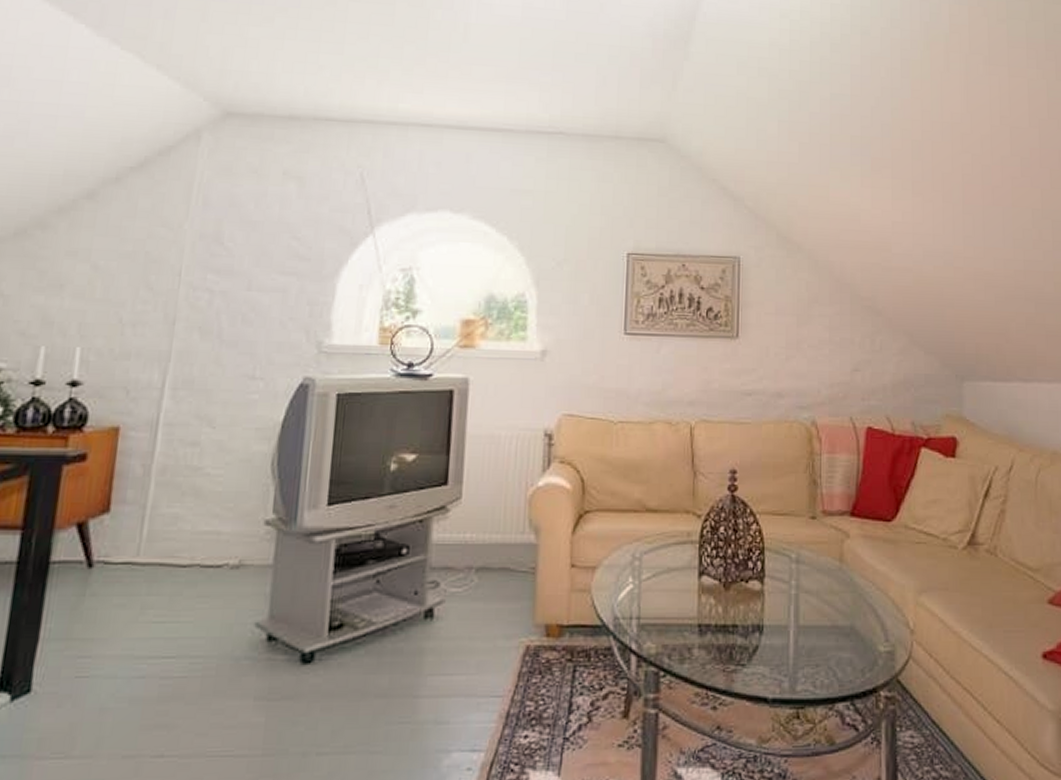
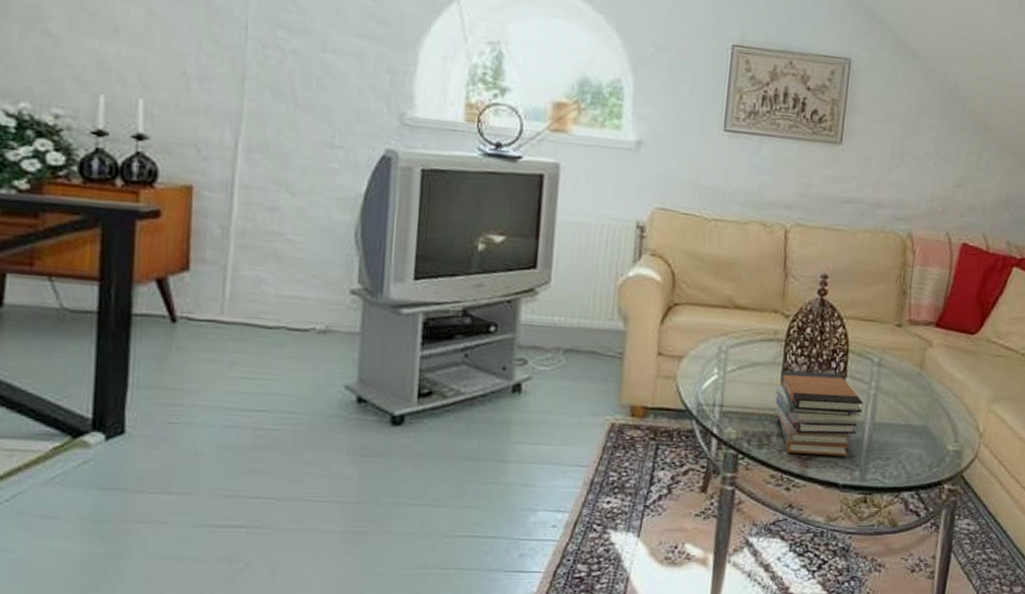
book stack: none [693,574,785,667] -> present [775,371,863,457]

